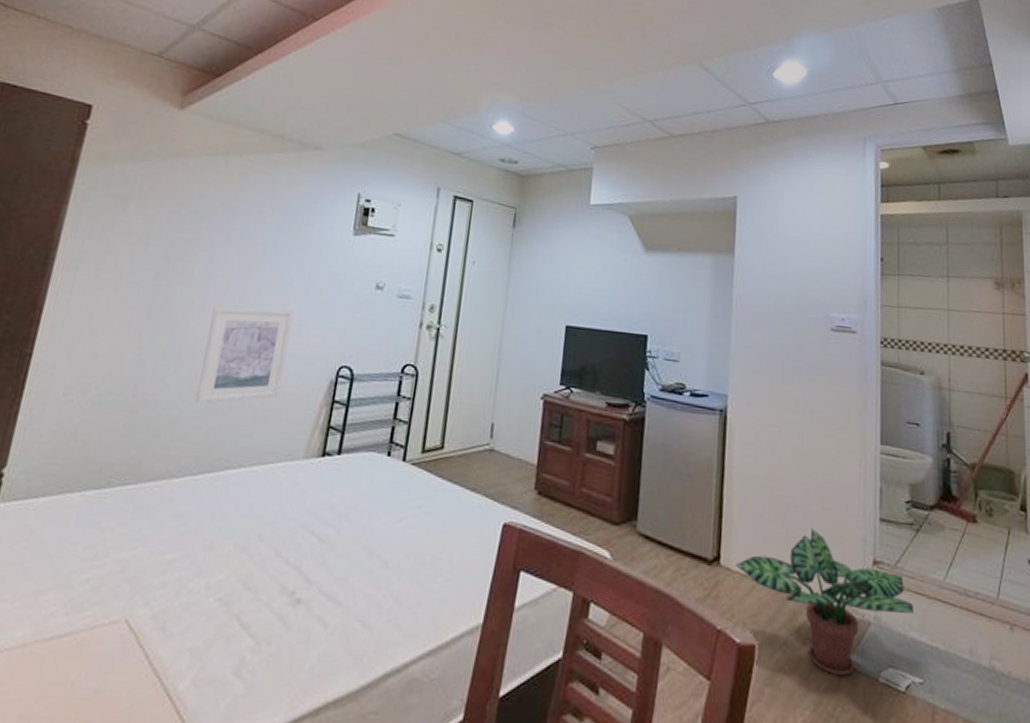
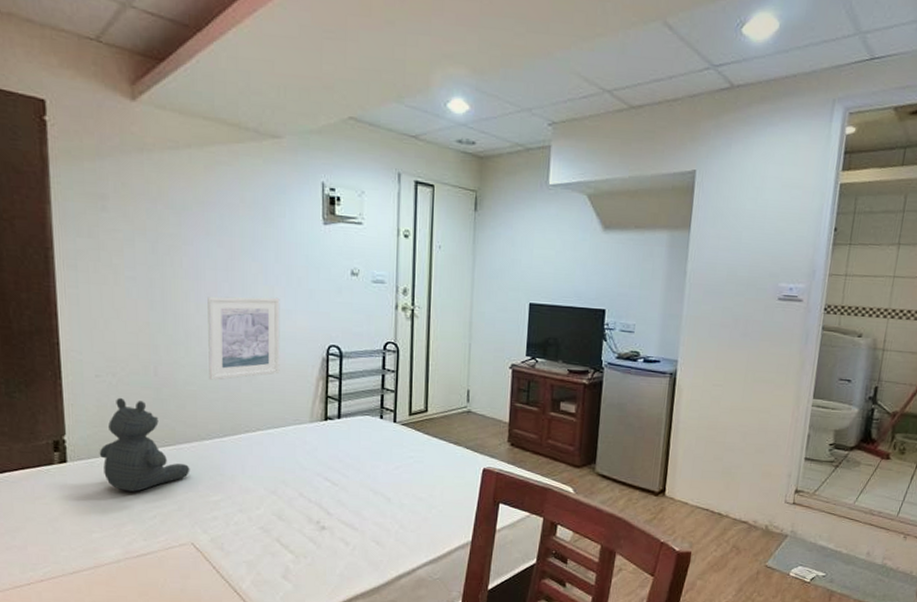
teddy bear: none [39,421,148,546] -> present [99,397,190,492]
potted plant: present [734,528,915,677] -> none [677,466,826,572]

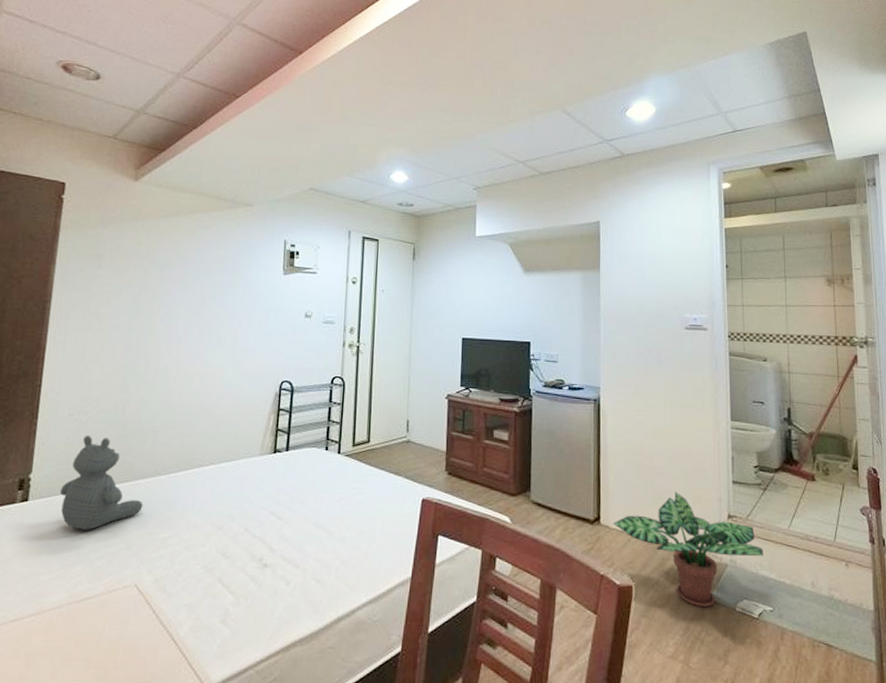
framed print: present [208,296,280,380] -> none [171,338,241,416]
potted plant: none [677,466,826,572] -> present [612,491,765,608]

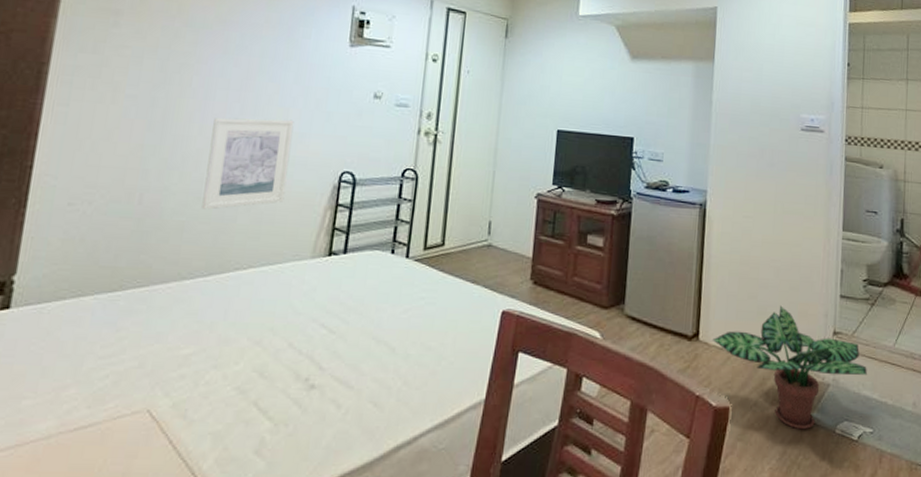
teddy bear: present [59,434,143,530] -> none [52,229,162,345]
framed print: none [171,338,241,416] -> present [202,118,294,210]

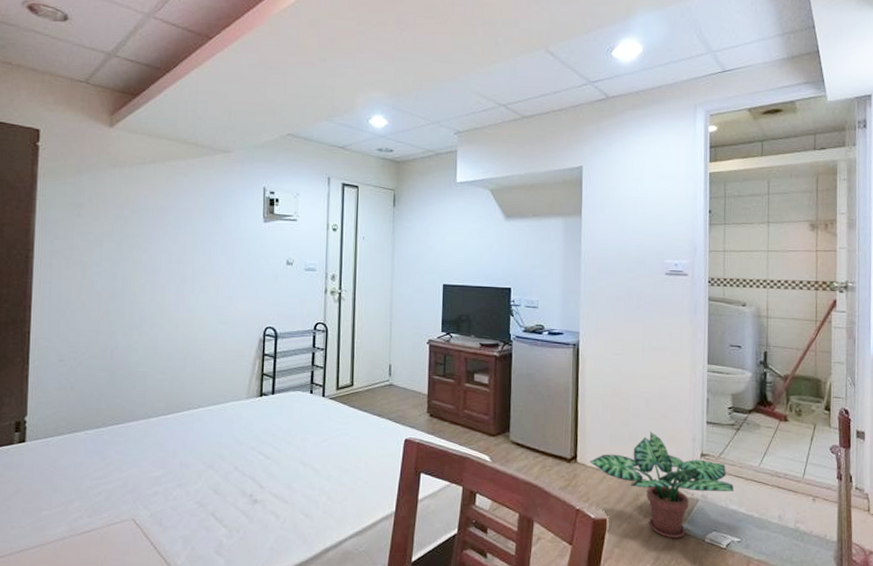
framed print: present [202,118,294,210] -> none [158,286,224,362]

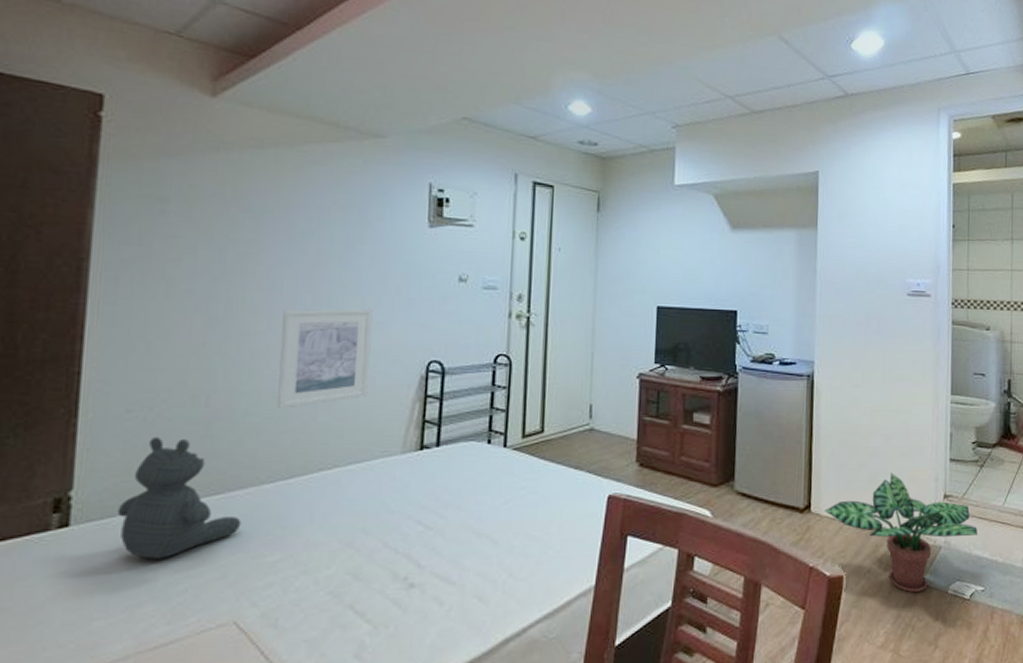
teddy bear: none [55,379,136,469] -> present [117,436,242,559]
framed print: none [158,286,224,362] -> present [277,308,373,409]

